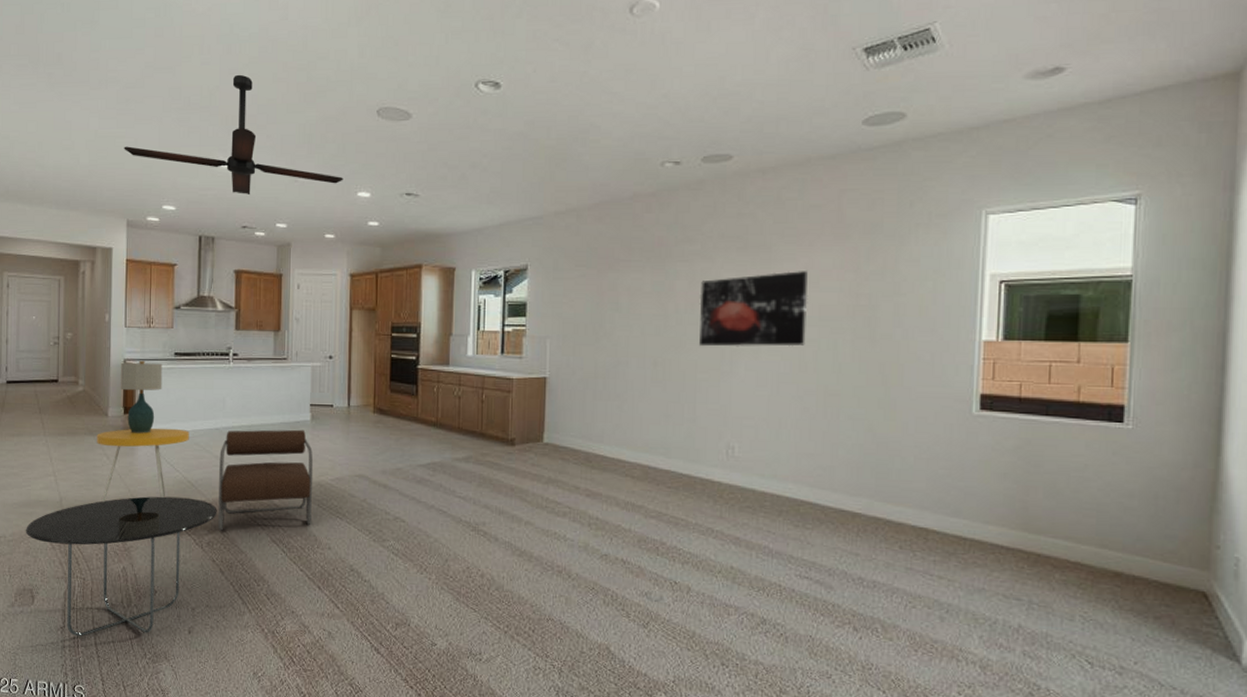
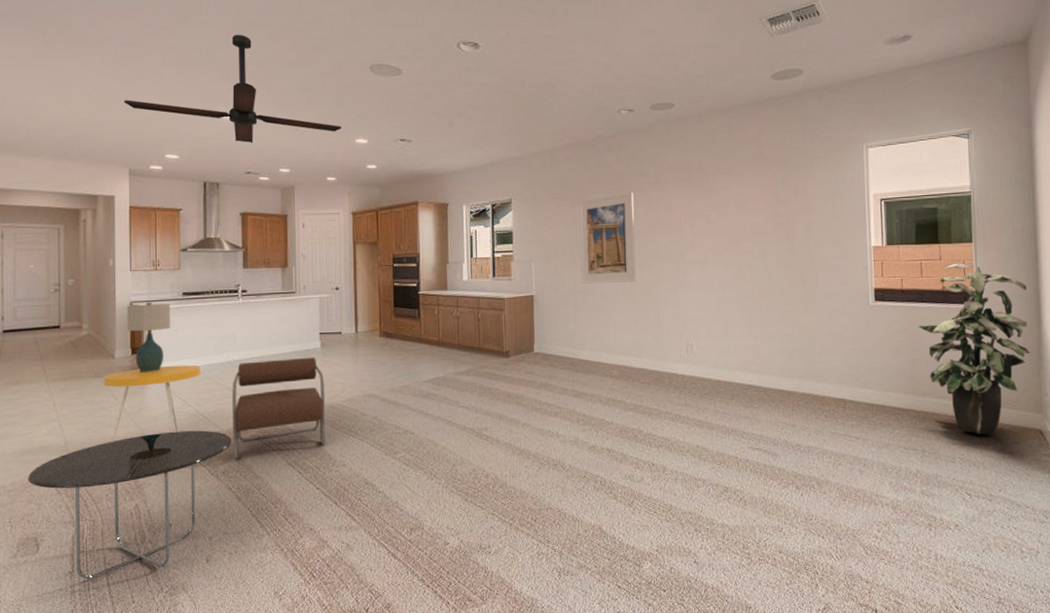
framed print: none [603,261,674,368] -> present [579,192,636,284]
wall art: present [699,271,808,347] -> none [656,196,742,262]
indoor plant: none [1038,369,1203,592] -> present [918,264,1030,435]

